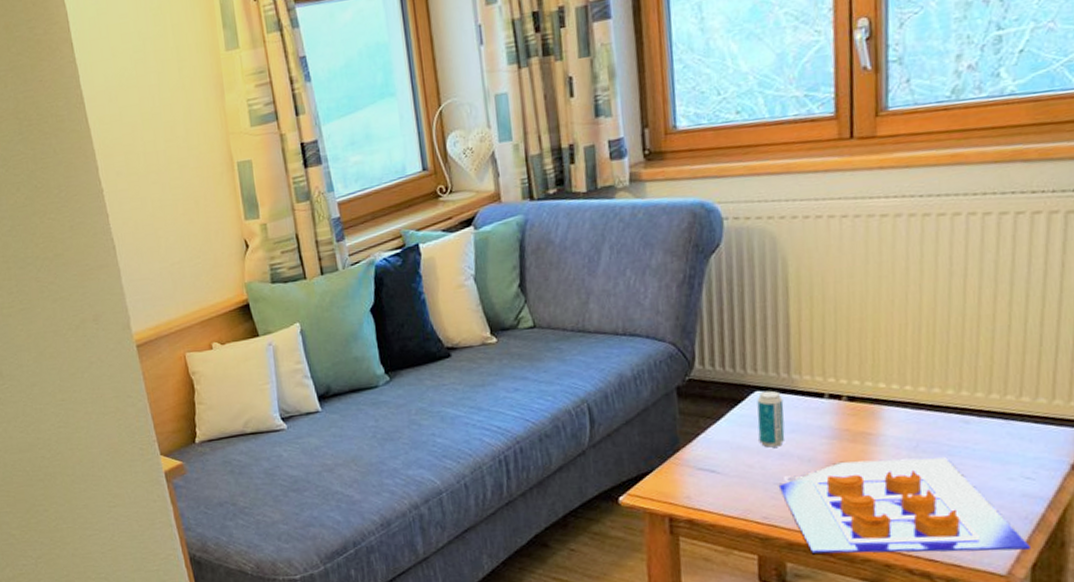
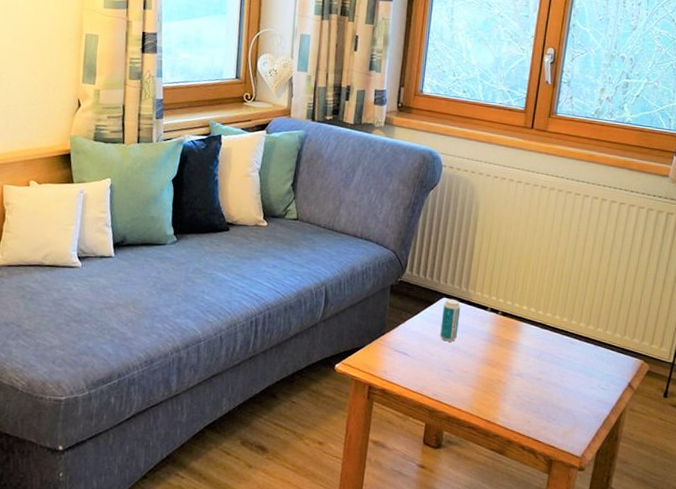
poster: present [778,457,1030,554] -> none [447,360,597,441]

